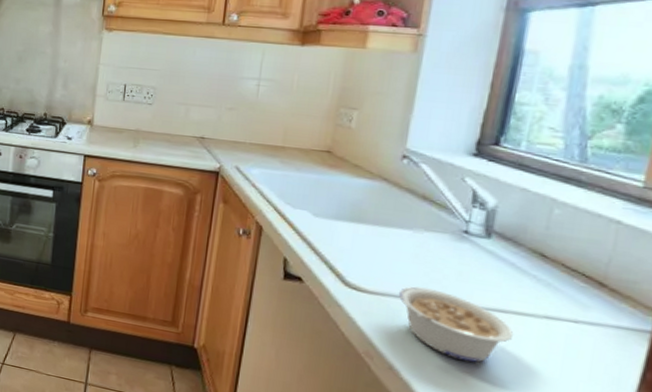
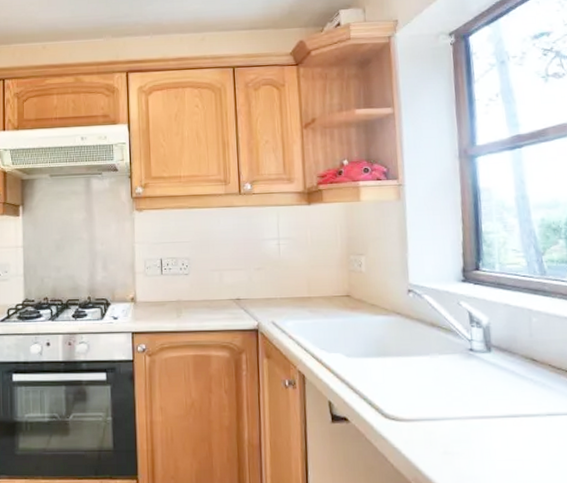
legume: present [398,286,514,363] -> none [430,407,528,468]

